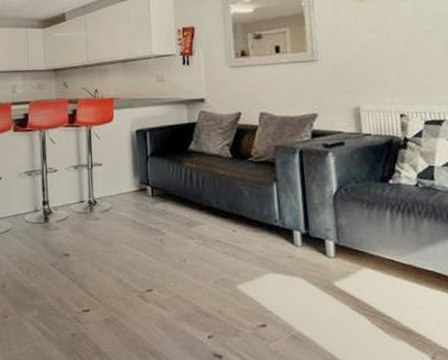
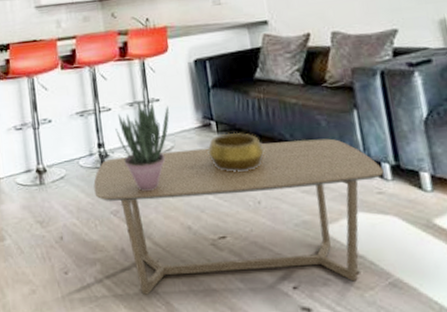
coffee table: none [36,207,295,339] -> present [93,138,384,295]
potted plant: none [60,165,110,247] -> present [115,100,169,192]
decorative bowl: none [142,197,193,233] -> present [207,132,265,172]

